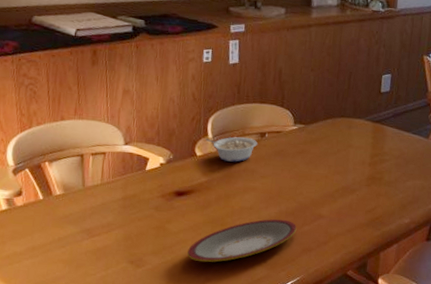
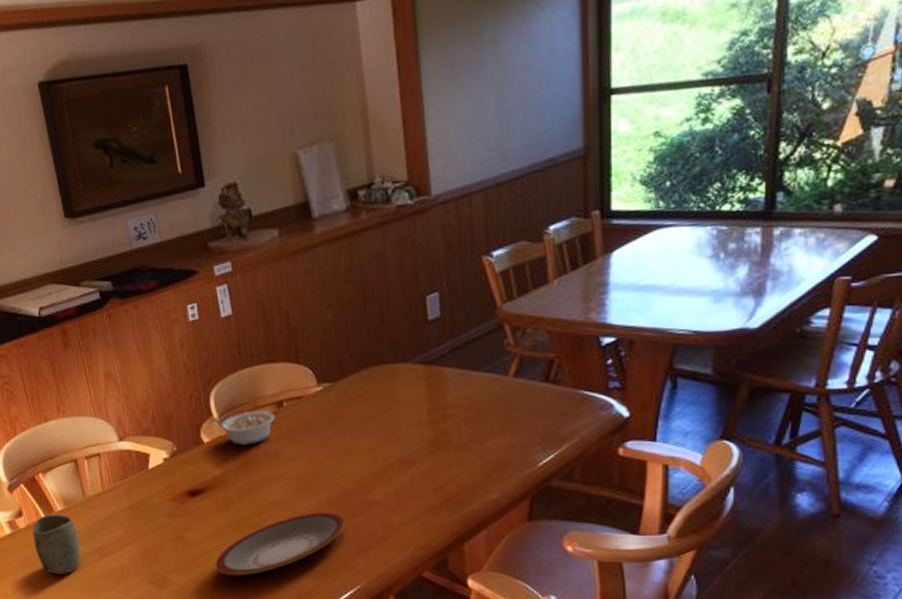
cup: none [27,196,72,249] -> present [32,514,81,574]

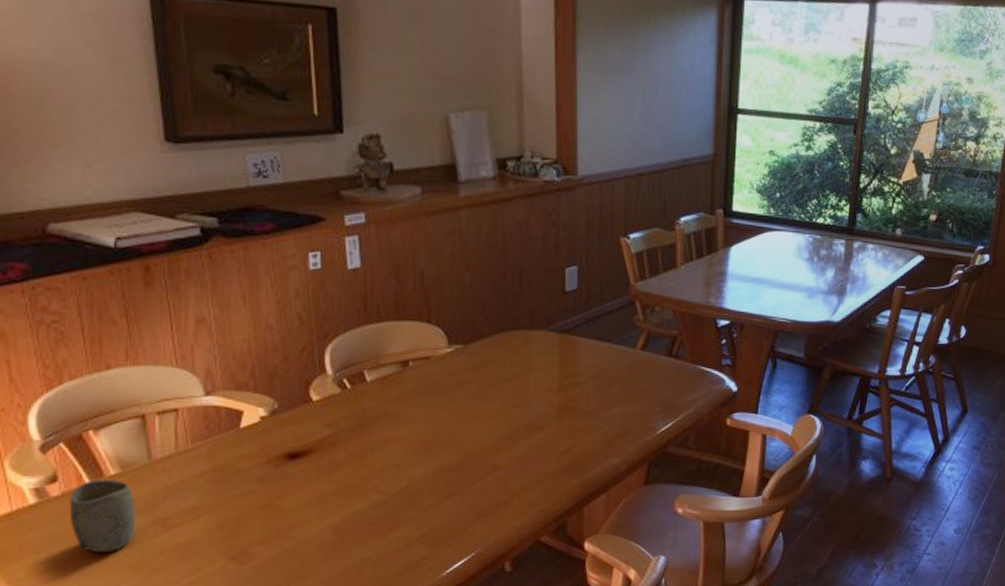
legume: present [210,411,275,445] -> none [323,370,398,405]
plate: present [216,512,346,576] -> none [313,476,465,547]

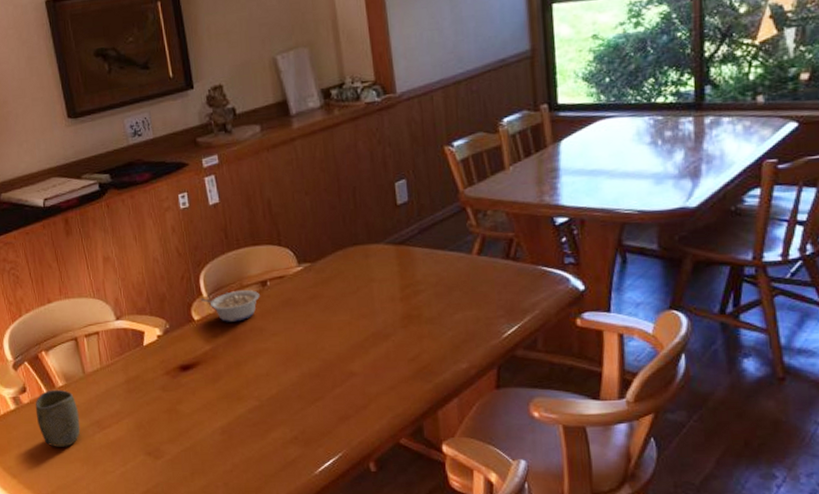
legume: none [323,370,398,405] -> present [200,290,260,322]

